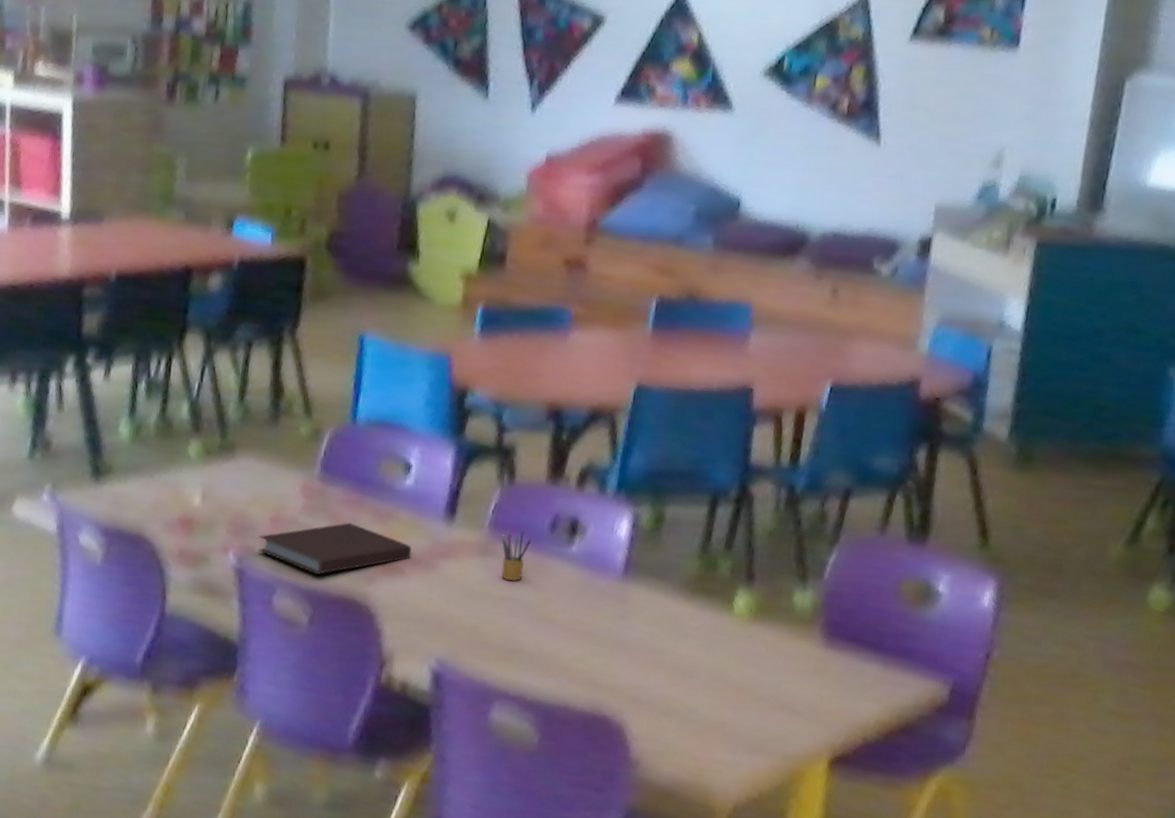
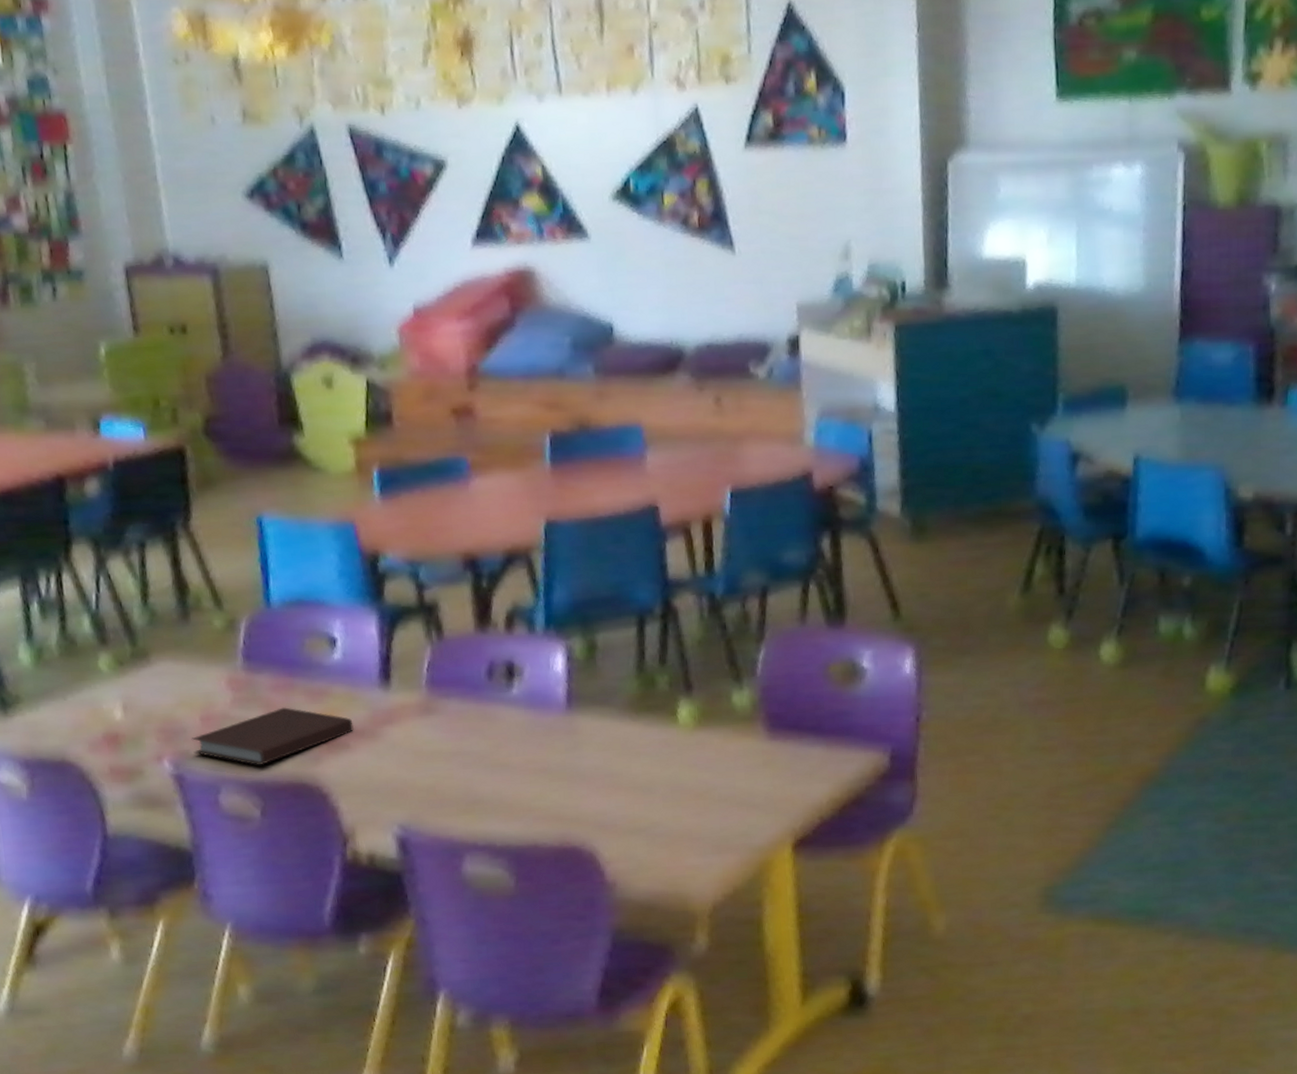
pencil box: present [501,527,532,581] -> none [441,681,472,734]

